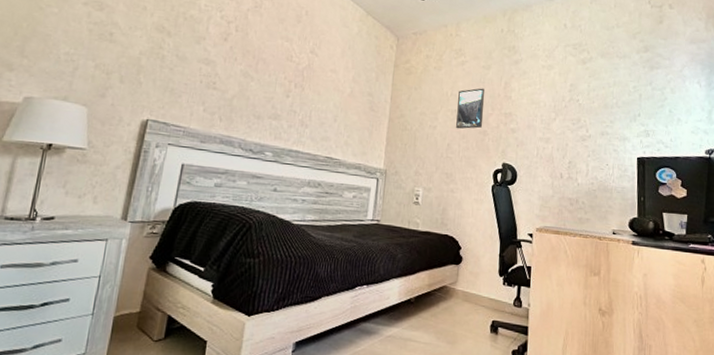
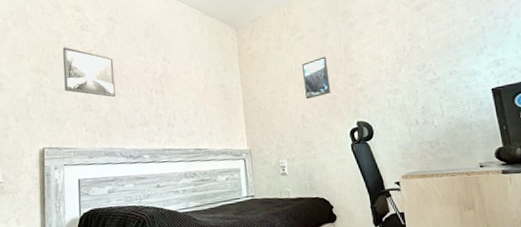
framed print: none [189,10,255,81] -> present [62,47,116,98]

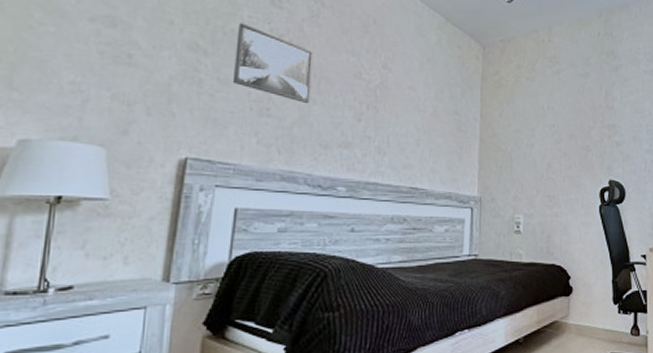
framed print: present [302,56,331,100] -> none [556,99,585,146]

